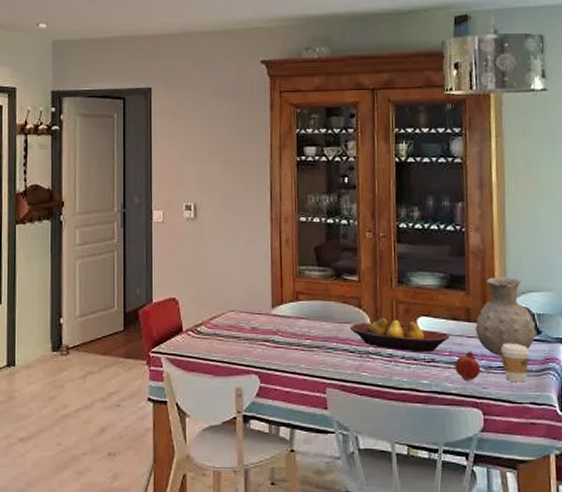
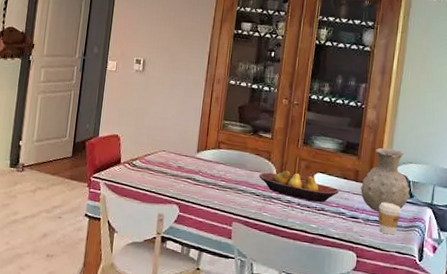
fruit: present [455,352,481,380] -> none [339,206,360,229]

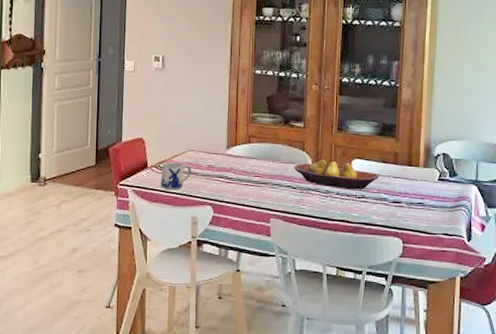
mug: none [132,160,163,187] -> present [161,162,192,190]
vase: present [360,148,410,212] -> none [401,126,454,195]
coffee cup: present [378,202,401,235] -> none [421,183,445,217]

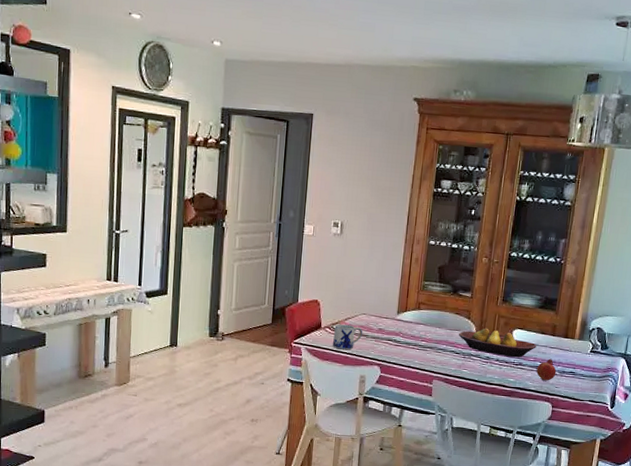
fruit: none [382,190,403,214] -> present [536,359,556,381]

